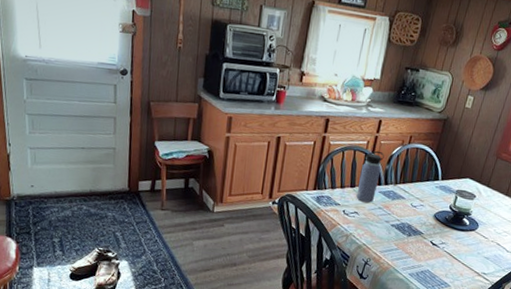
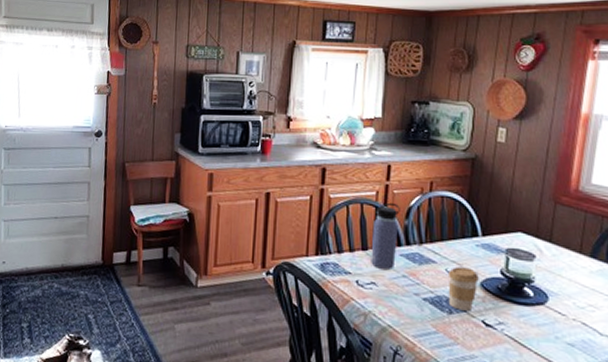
coffee cup: none [409,202,434,234] -> present [447,267,479,311]

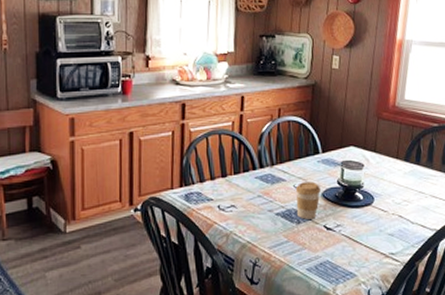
water bottle: present [371,202,400,269] -> none [229,131,254,192]

